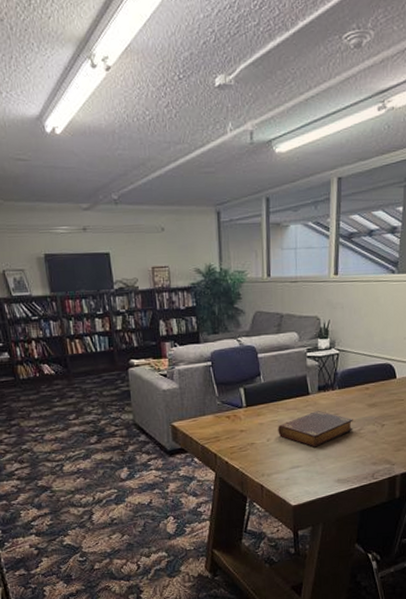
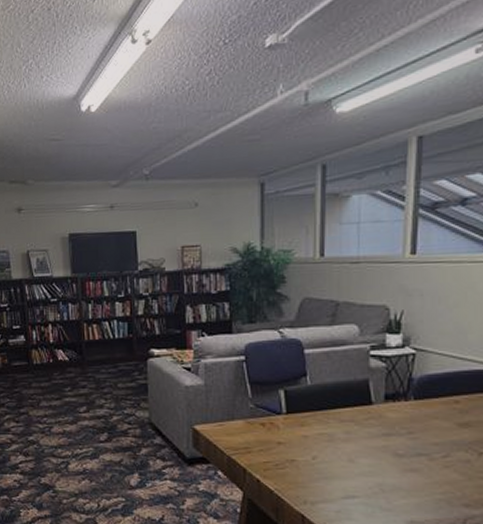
book: present [278,410,353,448] -> none [327,425,435,474]

